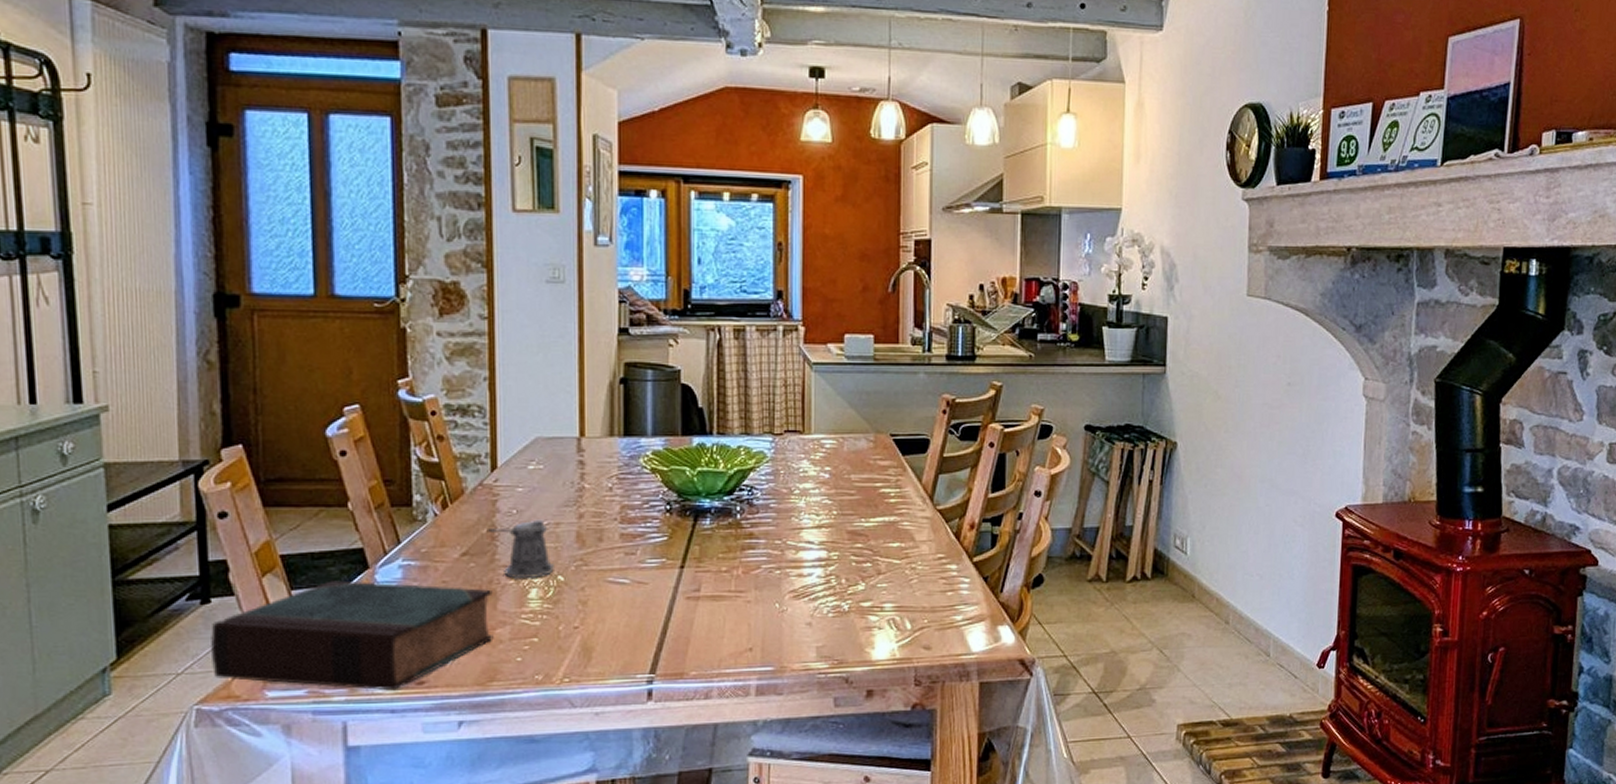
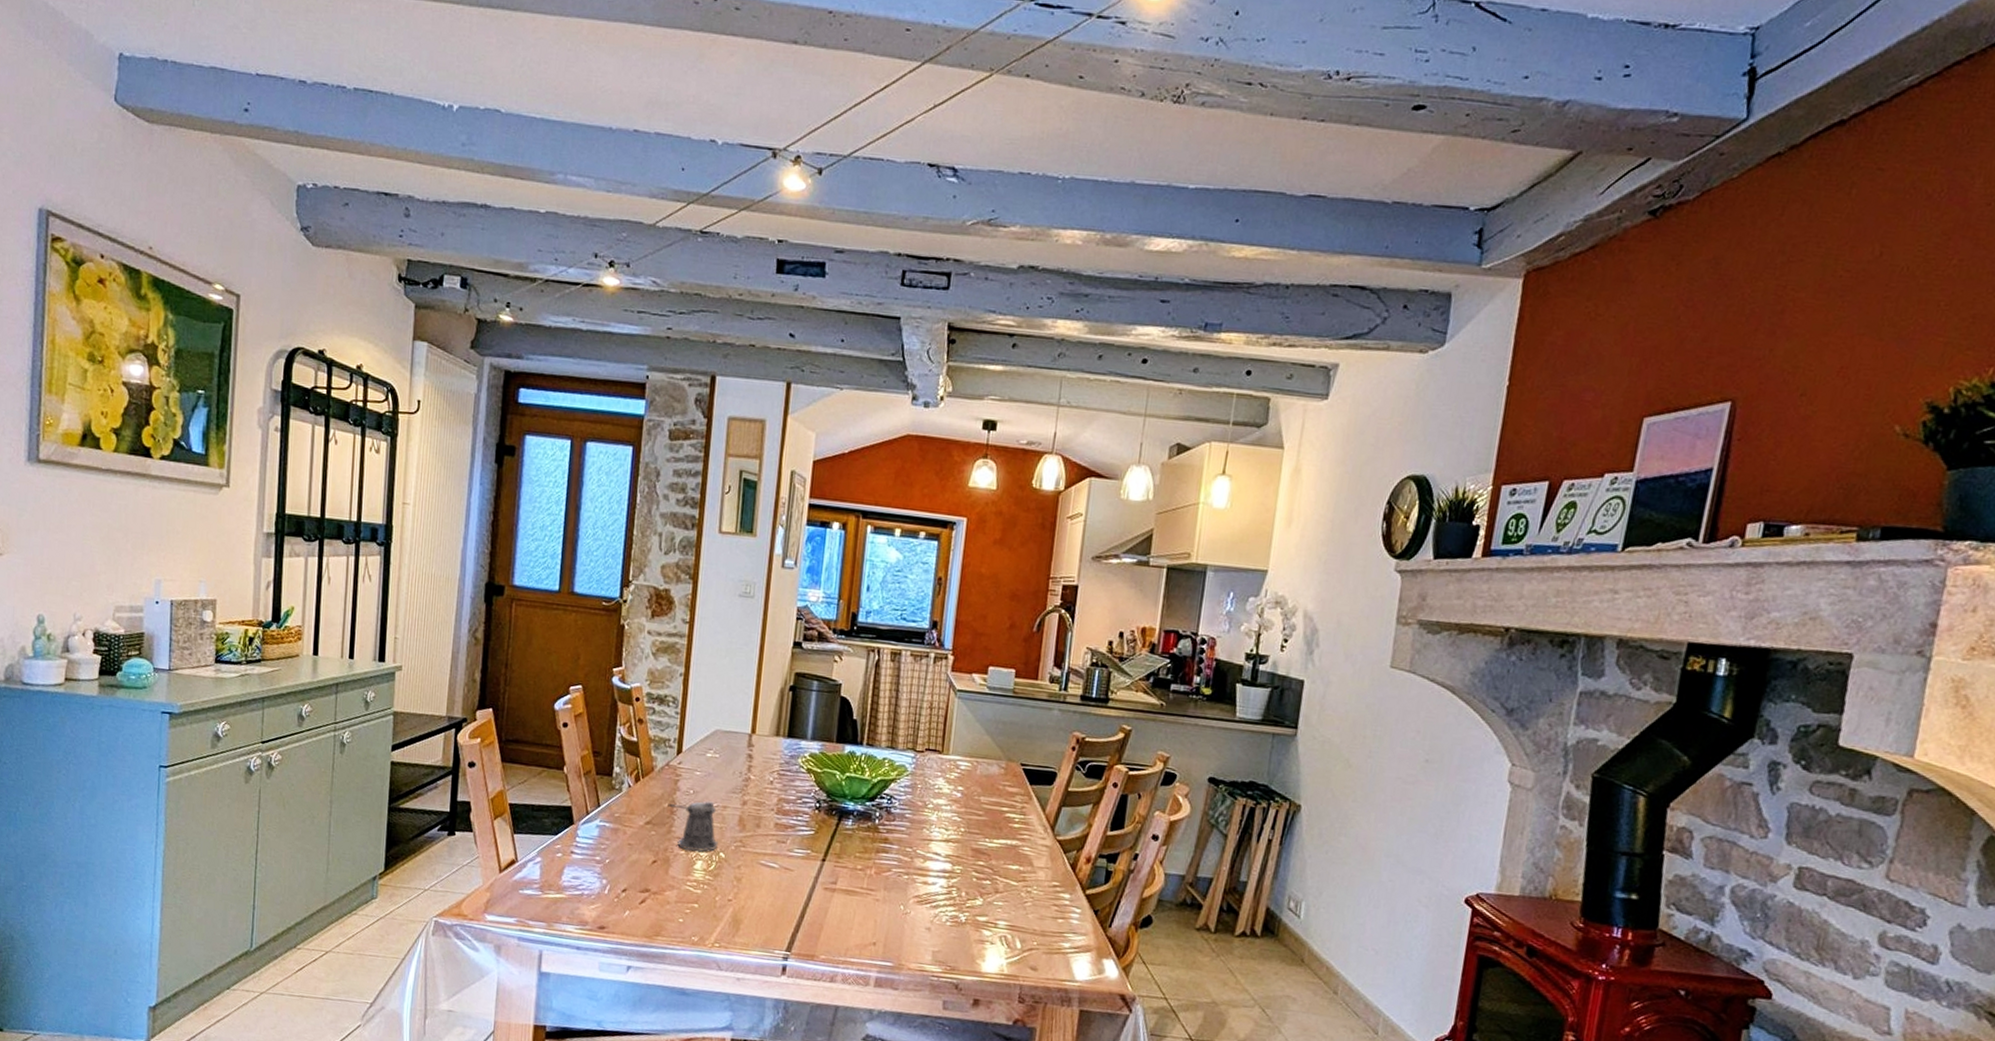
book: present [210,580,494,691] -> none [449,830,667,931]

